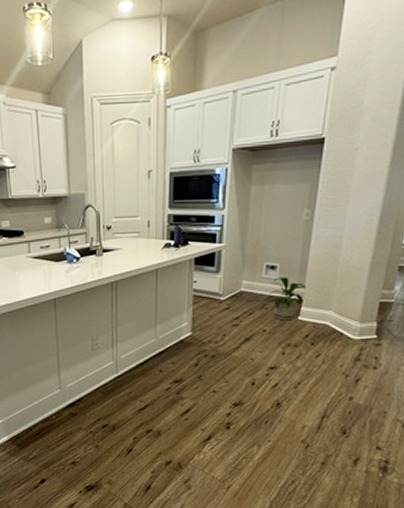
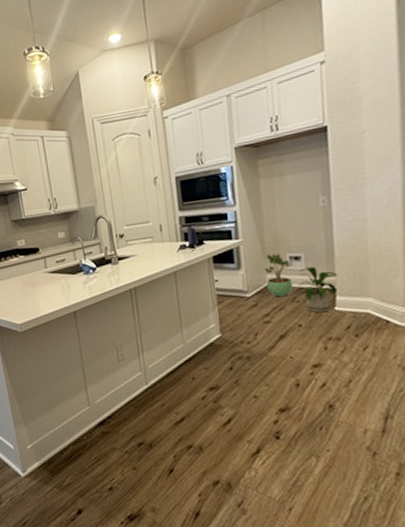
potted plant: none [240,260,266,303] -> present [265,253,293,297]

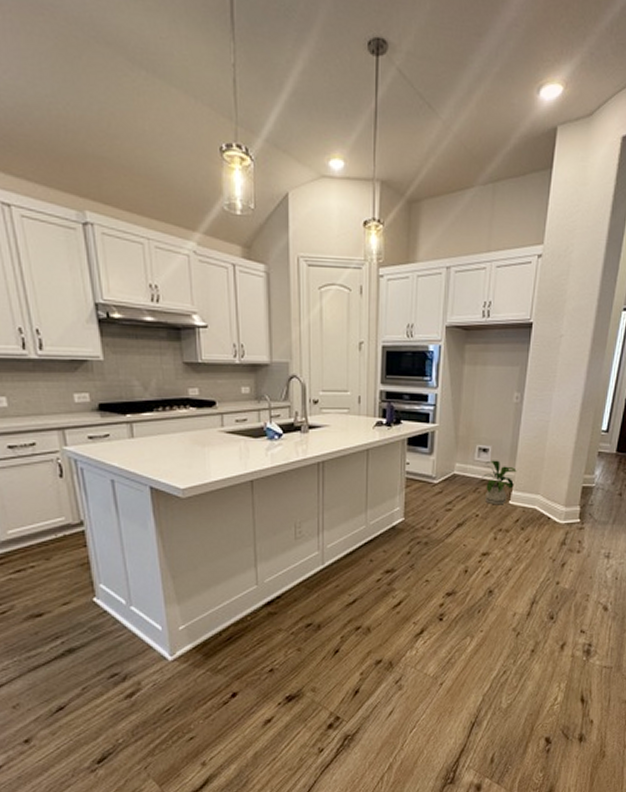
potted plant: present [265,253,293,297] -> none [453,442,478,487]

